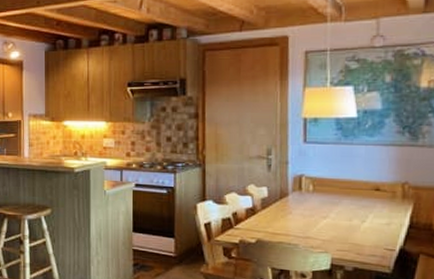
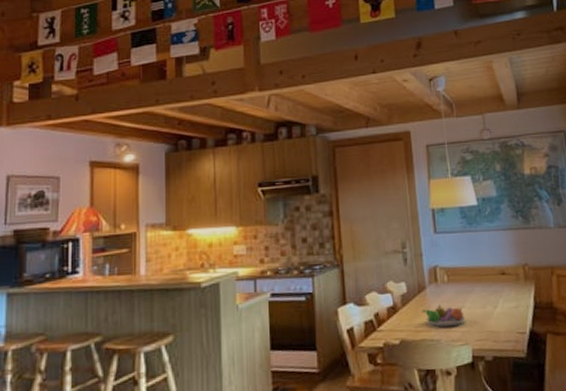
fruit bowl: none [282,211,329,234] -> present [422,304,466,327]

